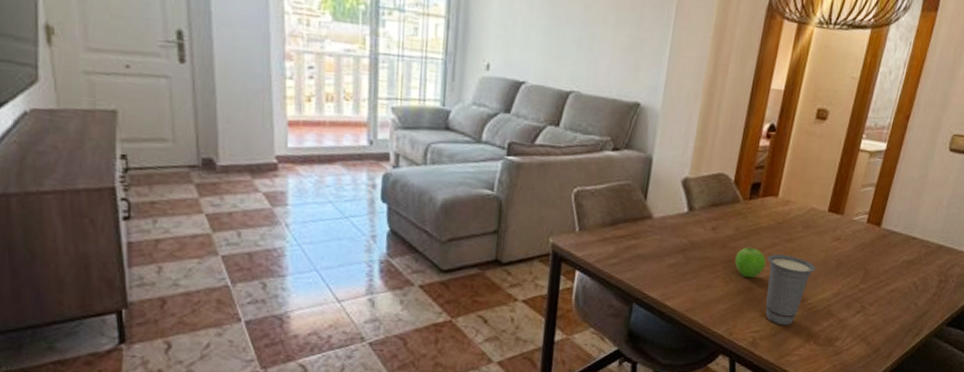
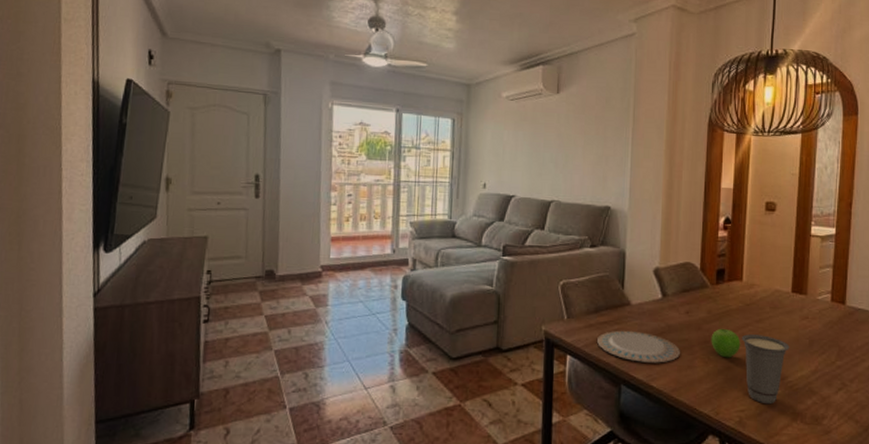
plate: none [611,245,701,282] -> present [597,330,680,363]

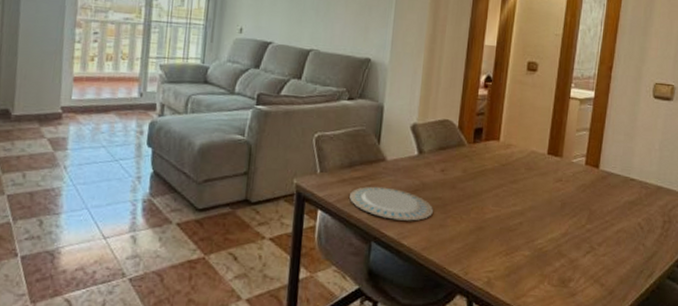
fruit: present [711,328,741,358] -> none [464,188,494,218]
cup: present [741,334,790,405] -> none [495,195,542,266]

